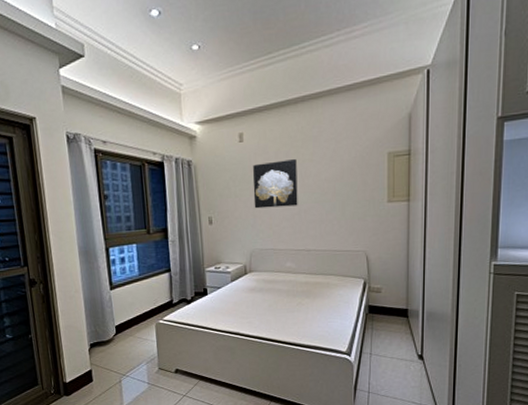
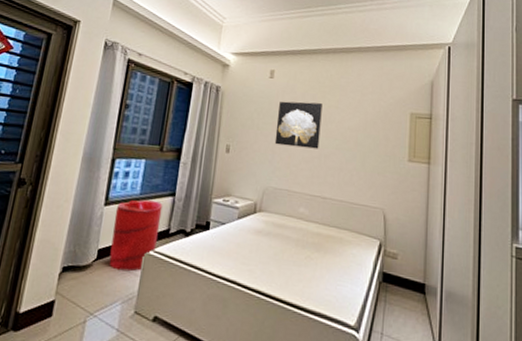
laundry hamper: none [121,278,164,340] -> present [108,199,163,272]

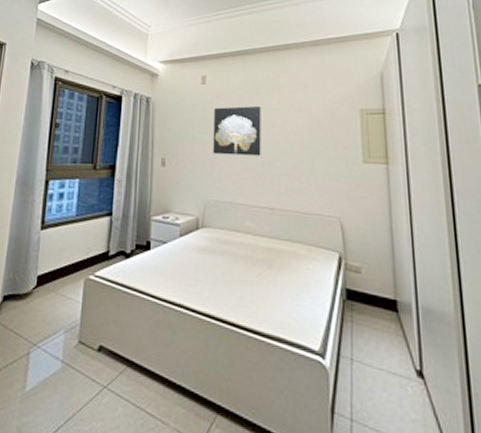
laundry hamper: present [108,199,163,272] -> none [49,220,100,299]

